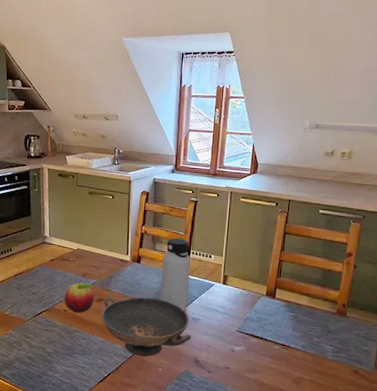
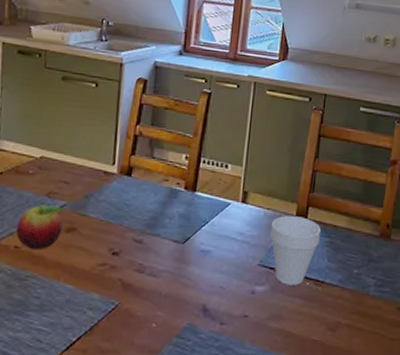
decorative bowl: present [101,297,192,357] -> none [71,223,199,308]
water bottle: present [161,238,191,311] -> none [158,142,201,241]
cup: none [245,294,287,348] -> present [270,215,322,285]

